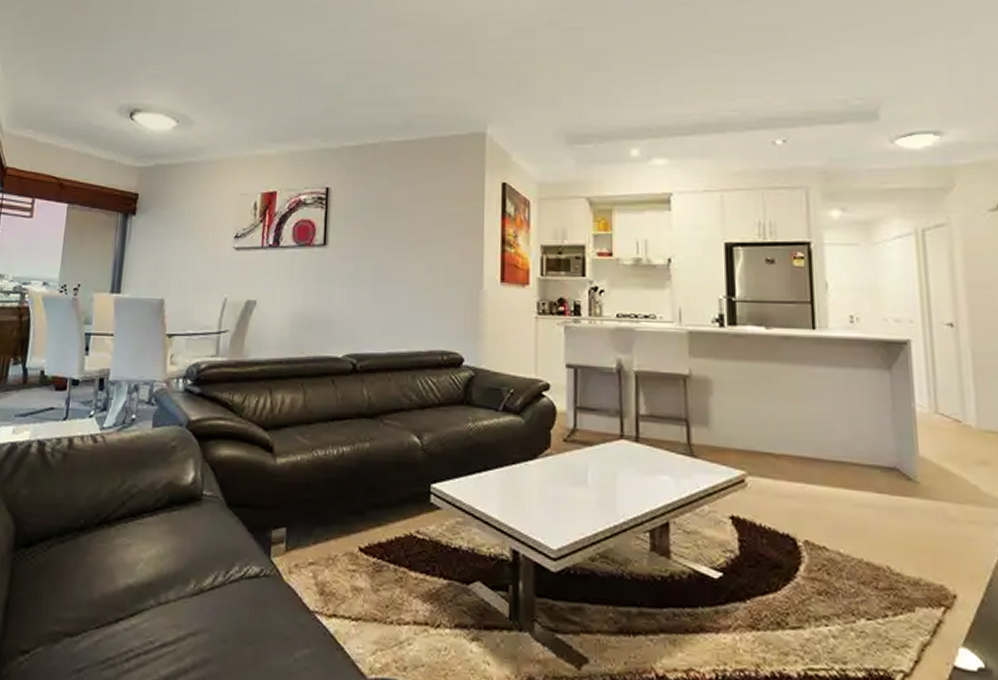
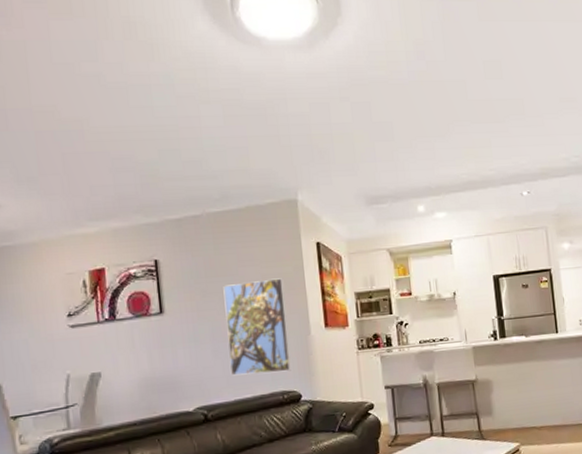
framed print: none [388,219,459,329] -> present [223,278,291,376]

